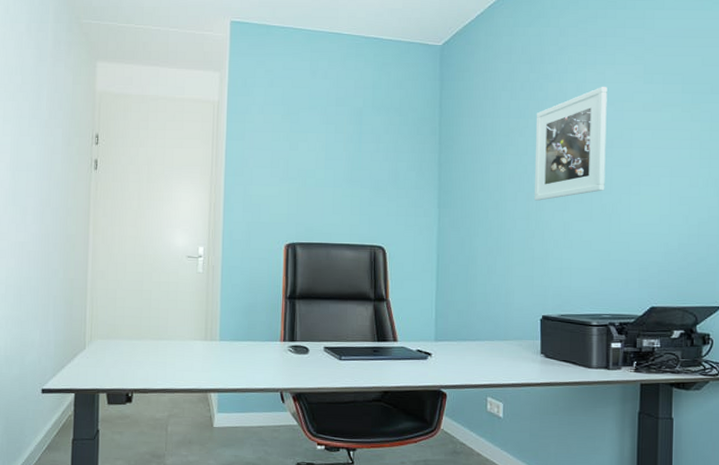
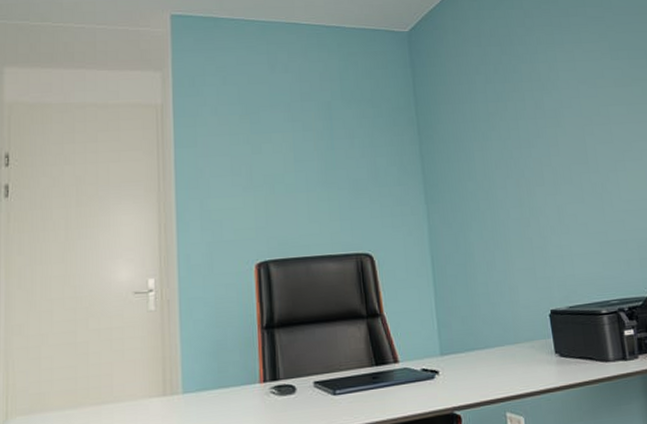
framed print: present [533,87,607,201] -> none [513,65,592,186]

